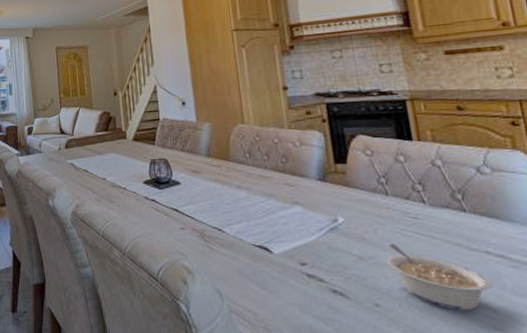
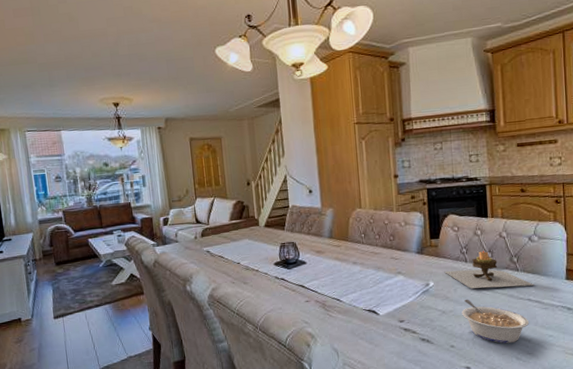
candle: none [357,182,493,233] -> present [444,250,534,289]

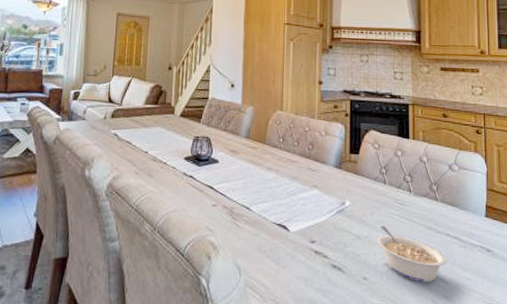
candle: present [444,250,534,289] -> none [362,173,453,219]

